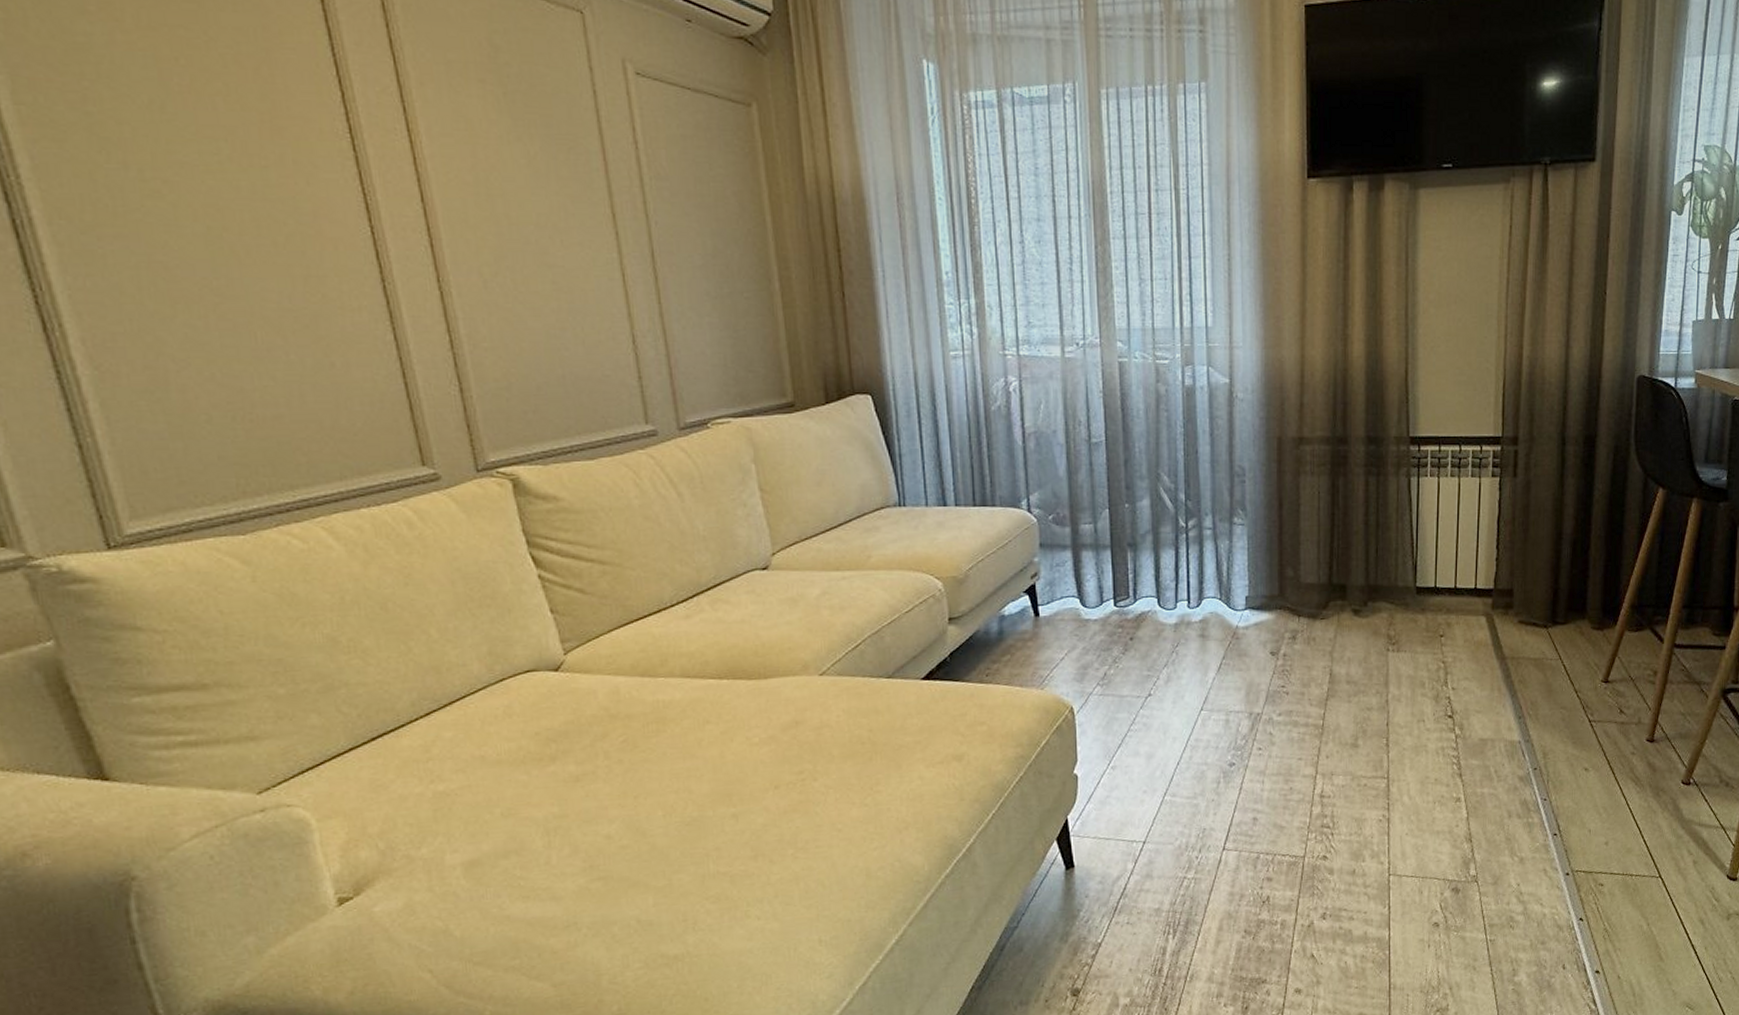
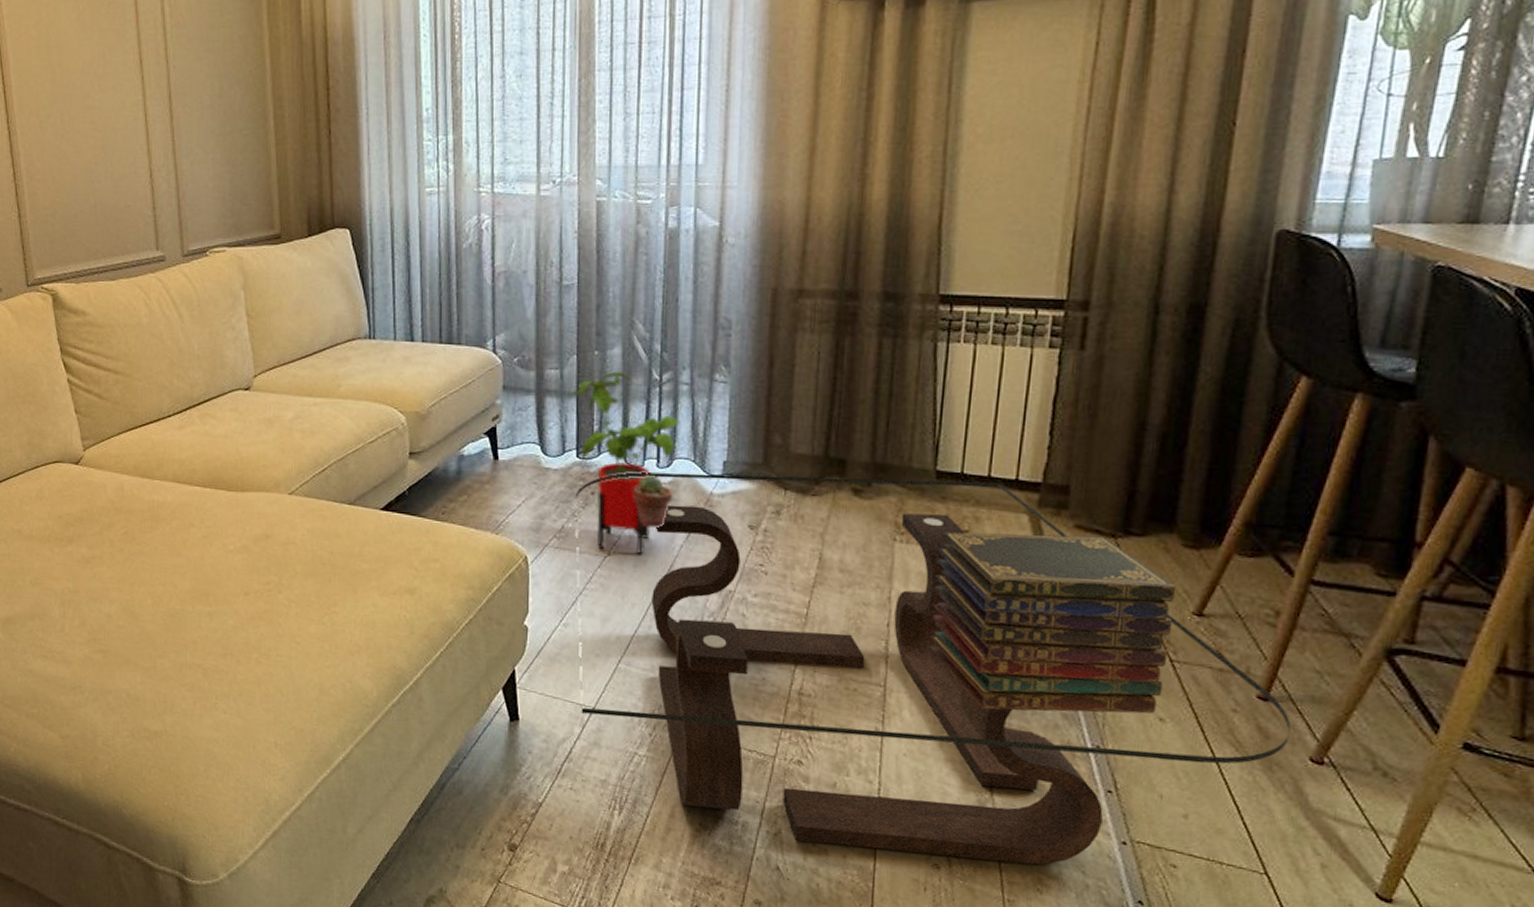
house plant: none [1104,521,1205,692] -> present [569,370,679,555]
coffee table: none [1115,592,1669,928] -> present [575,472,1291,865]
potted succulent: none [1168,615,1204,666] -> present [633,474,673,529]
book stack: none [1419,628,1590,785] -> present [929,532,1176,714]

